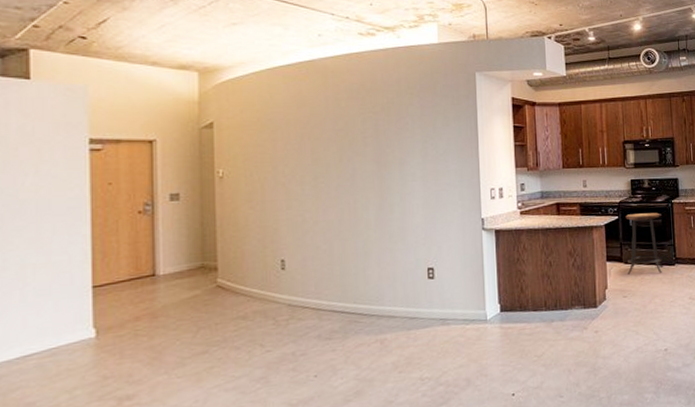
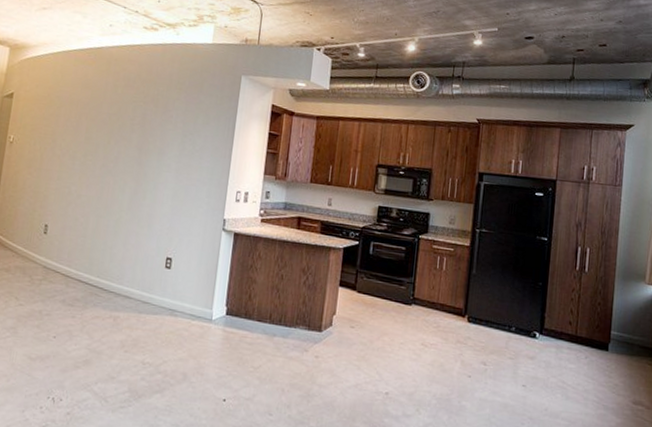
bar stool: present [625,212,663,275] -> none [358,241,405,311]

